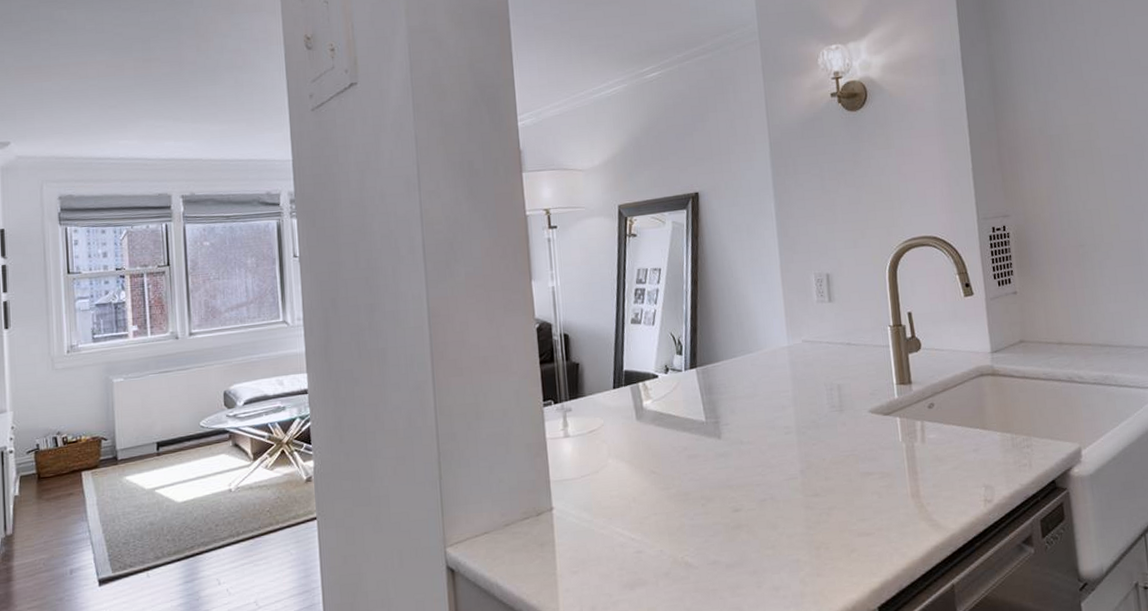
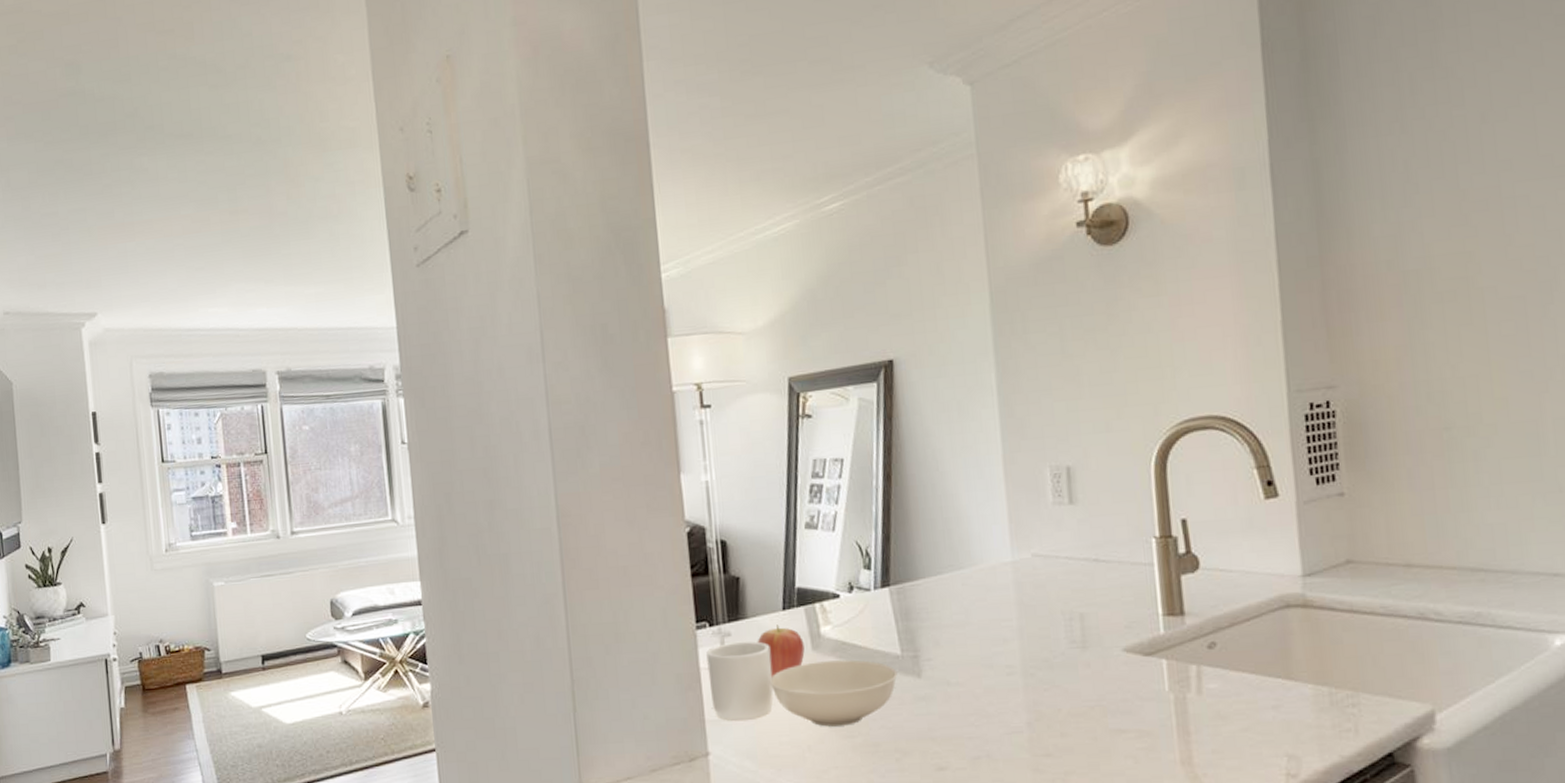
mug: none [551,415,606,481] -> present [706,641,774,722]
fruit: none [592,400,631,443] -> present [757,624,805,677]
bowl: none [602,426,703,482] -> present [769,659,898,727]

